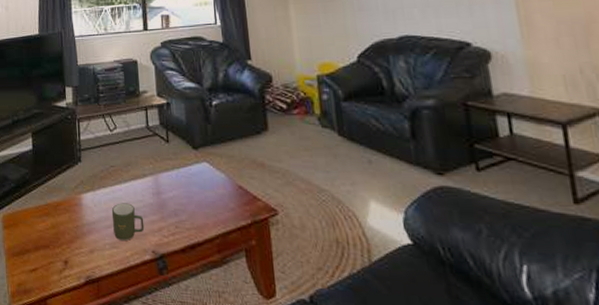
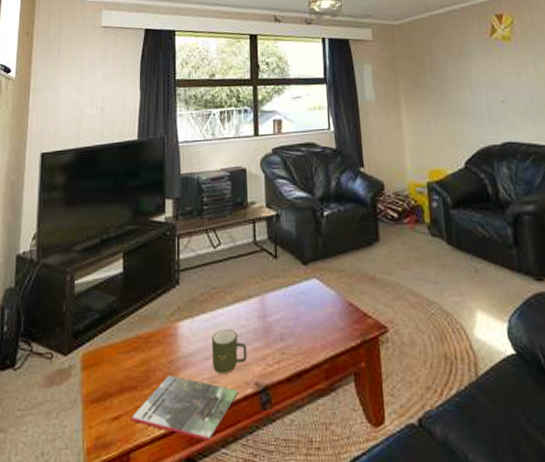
magazine: none [46,238,138,296] -> present [131,375,239,441]

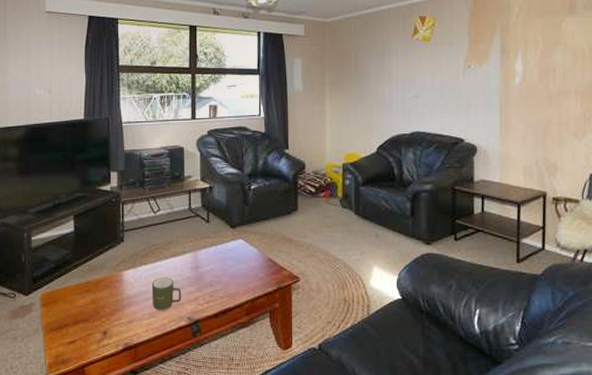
magazine: present [131,375,239,441] -> none [85,311,174,359]

